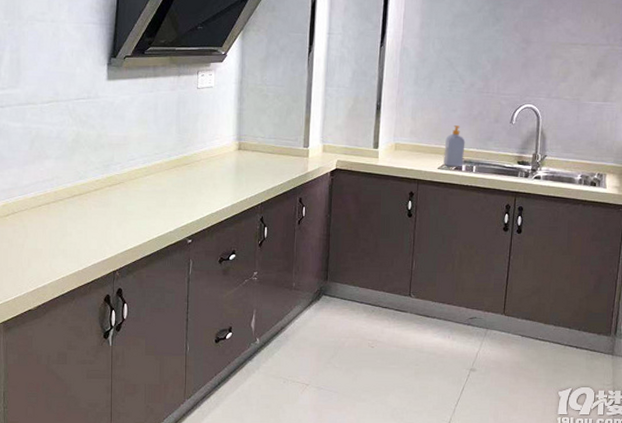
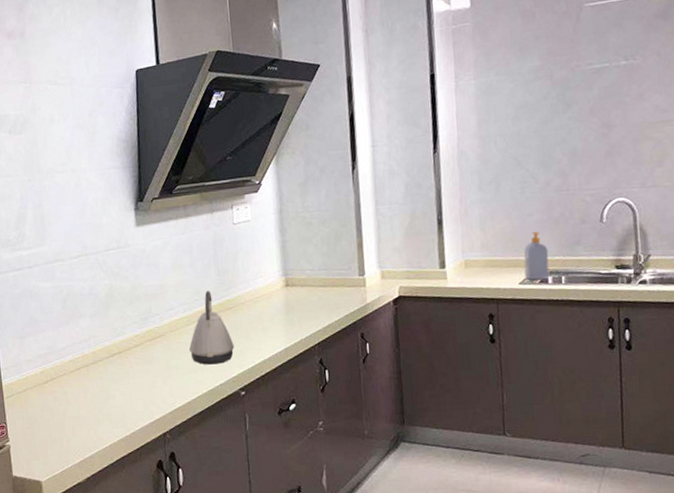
kettle: none [144,146,186,213] -> present [188,291,235,365]

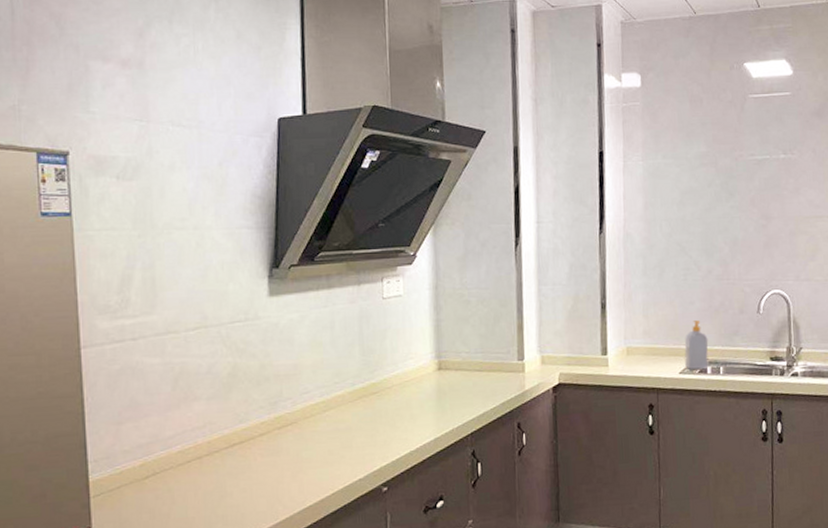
kettle: present [188,291,235,365] -> none [324,373,378,457]

